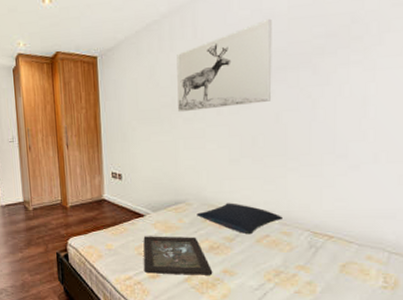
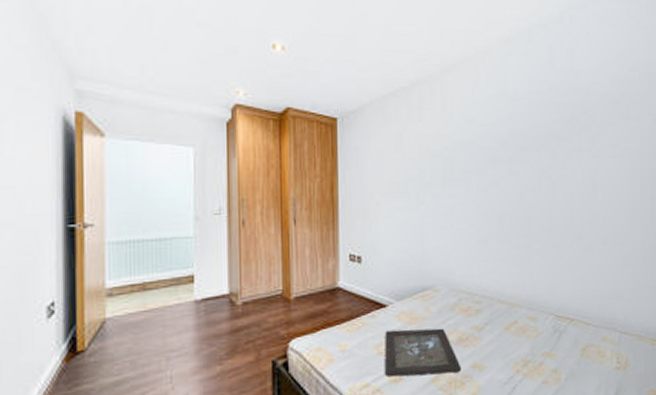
wall art: present [177,18,272,113] -> none [425,100,517,188]
pillow: present [197,203,282,235] -> none [445,287,529,322]

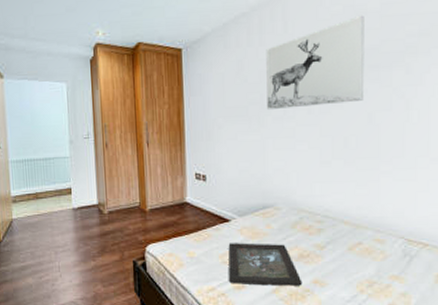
wall art: none [425,100,517,188] -> present [266,15,365,111]

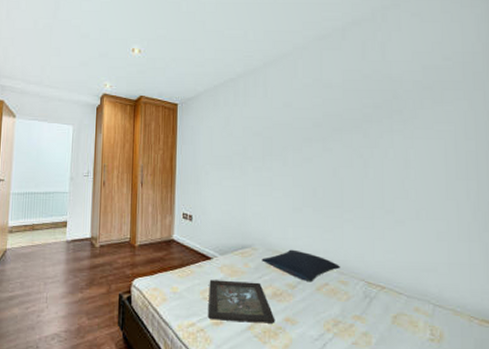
wall art: present [266,15,365,111] -> none [249,87,330,161]
pillow: none [286,207,376,242] -> present [262,249,340,282]

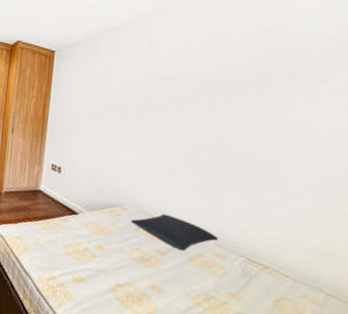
tray: present [208,280,275,323] -> none [70,235,141,289]

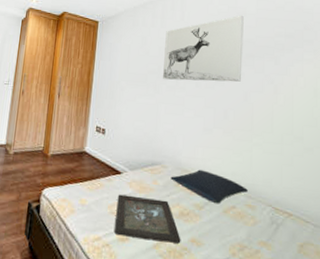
tray: none [70,235,141,289] -> present [115,194,181,244]
wall art: none [126,41,224,119] -> present [163,15,244,82]

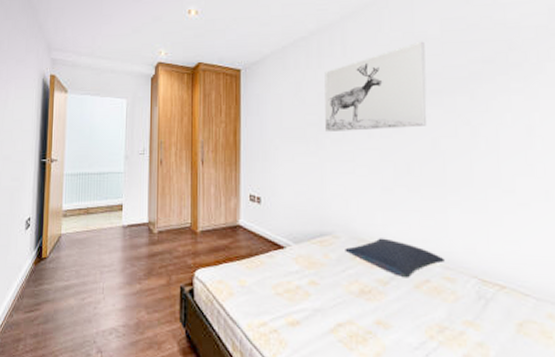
tray: present [115,194,181,244] -> none [282,272,364,327]

